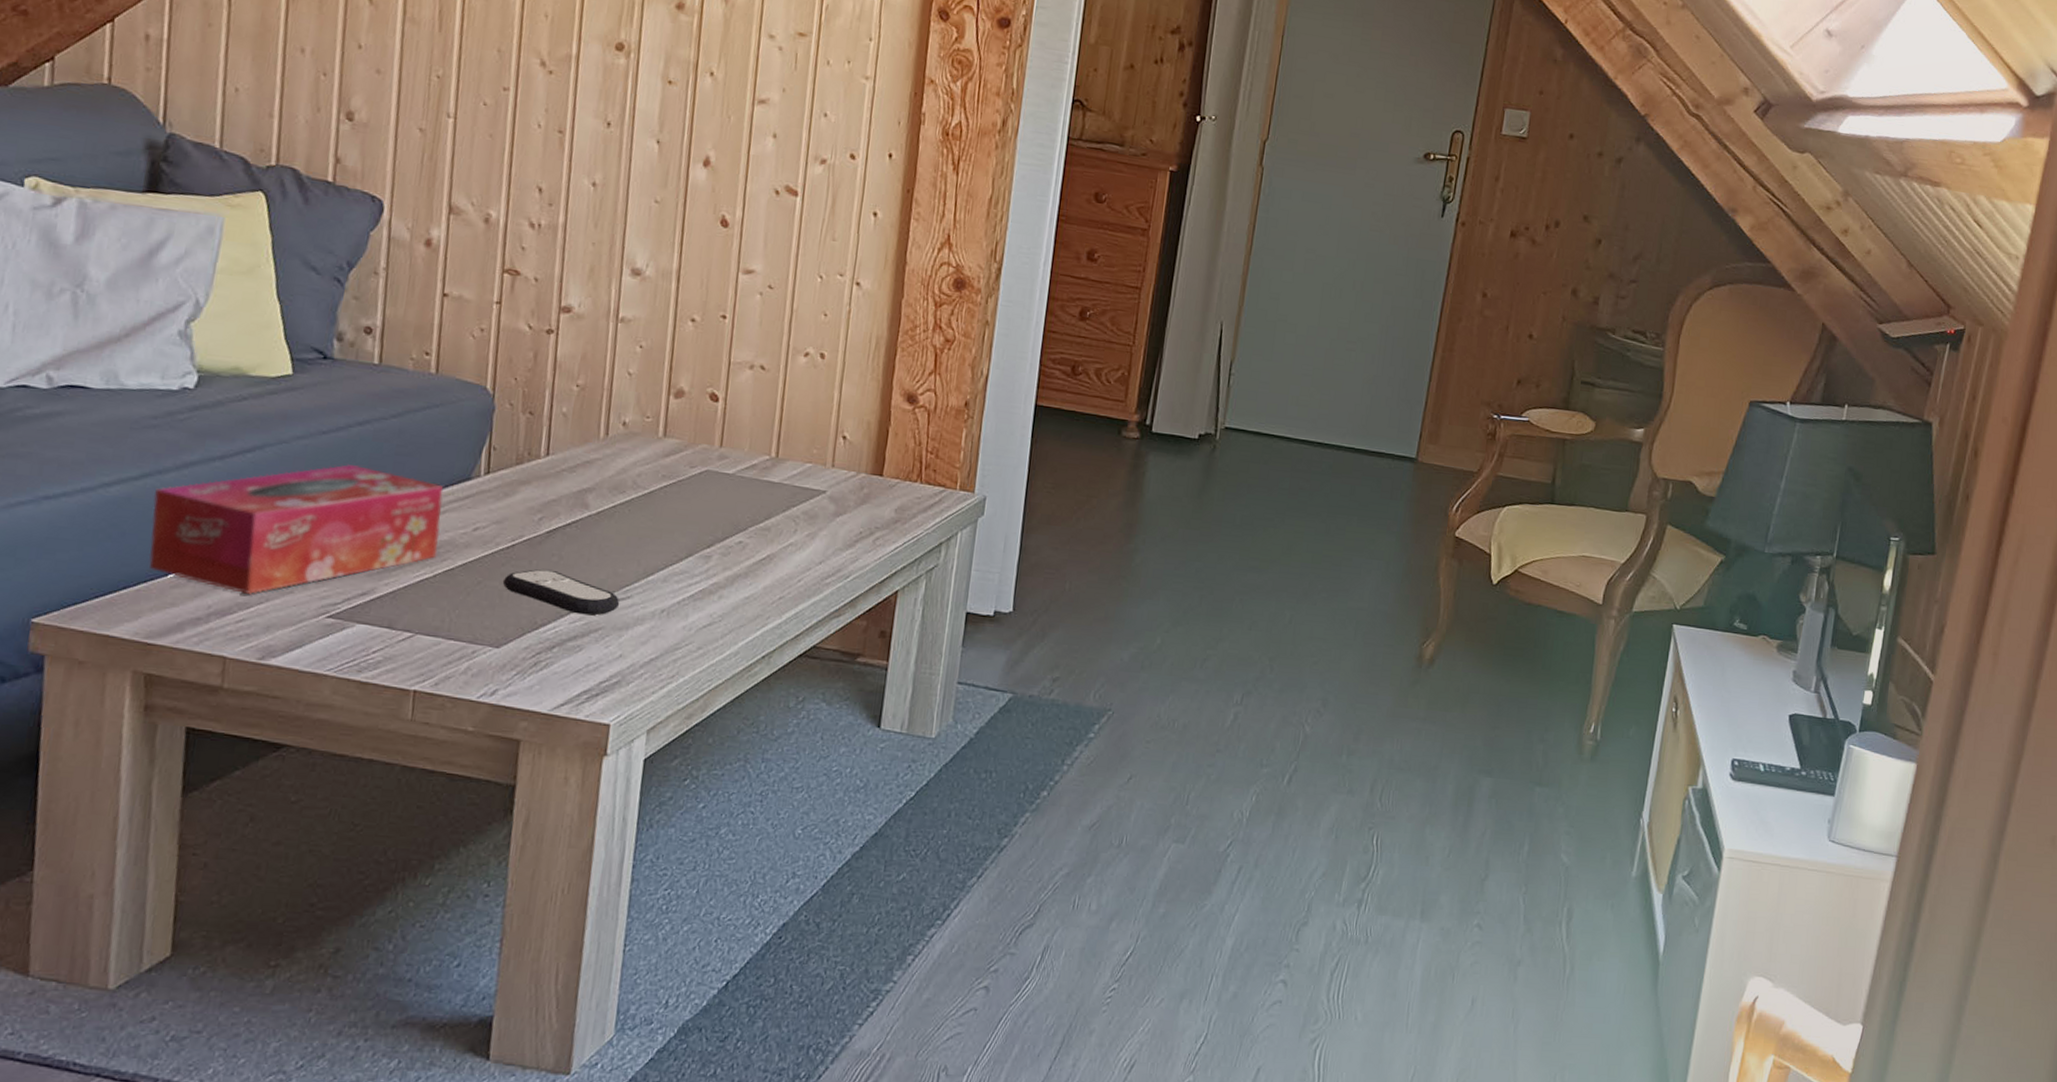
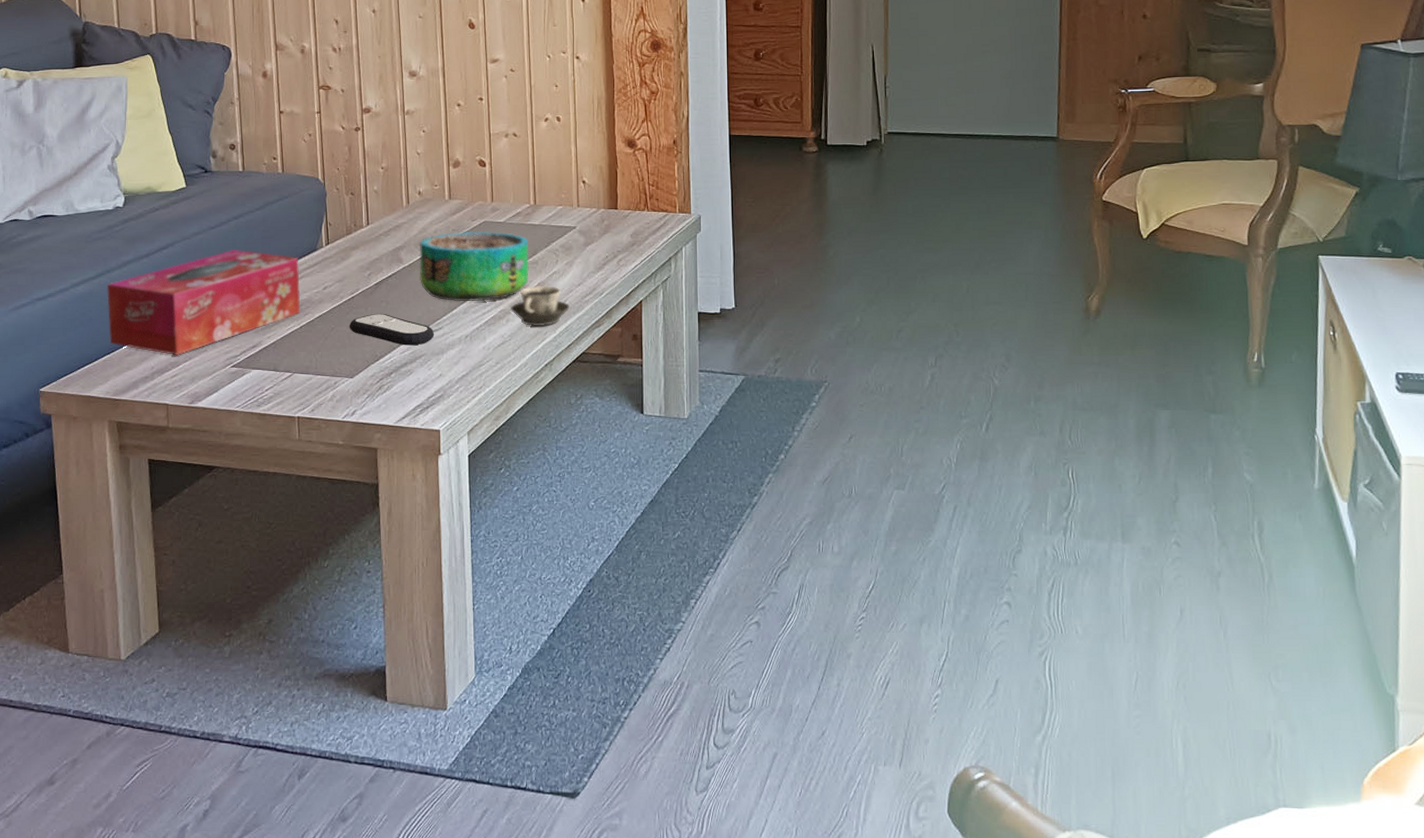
decorative bowl: none [609,478,762,569] -> present [420,231,529,302]
cup: none [726,557,804,610] -> present [511,285,569,327]

